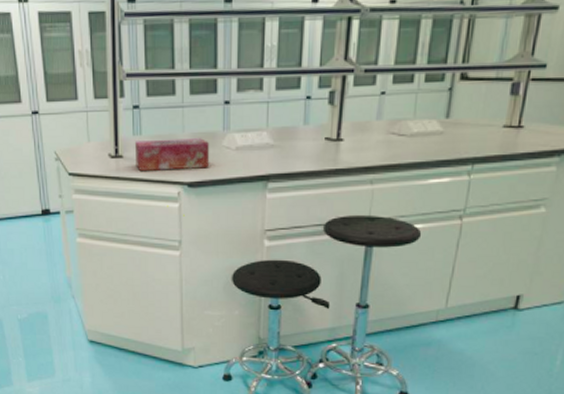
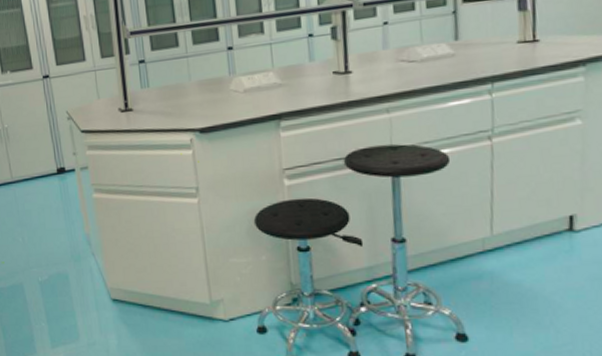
tissue box: present [134,138,210,171] -> none [143,84,220,122]

